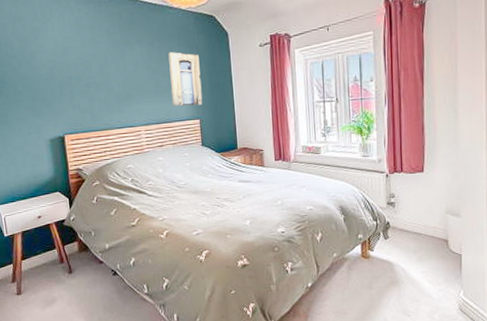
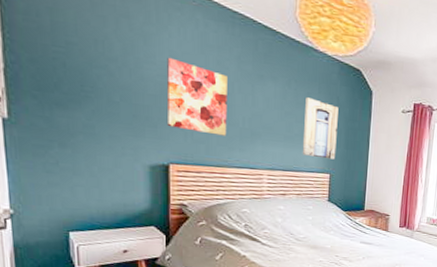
wall art: none [53,44,106,103] -> present [166,57,227,136]

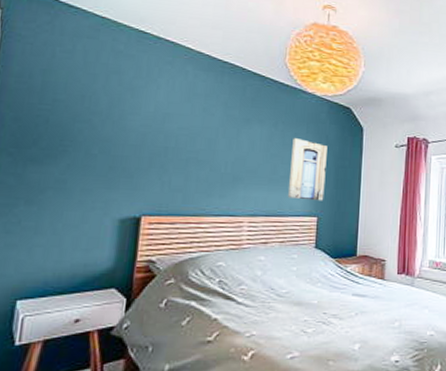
wall art: present [166,57,227,136] -> none [144,107,213,183]

